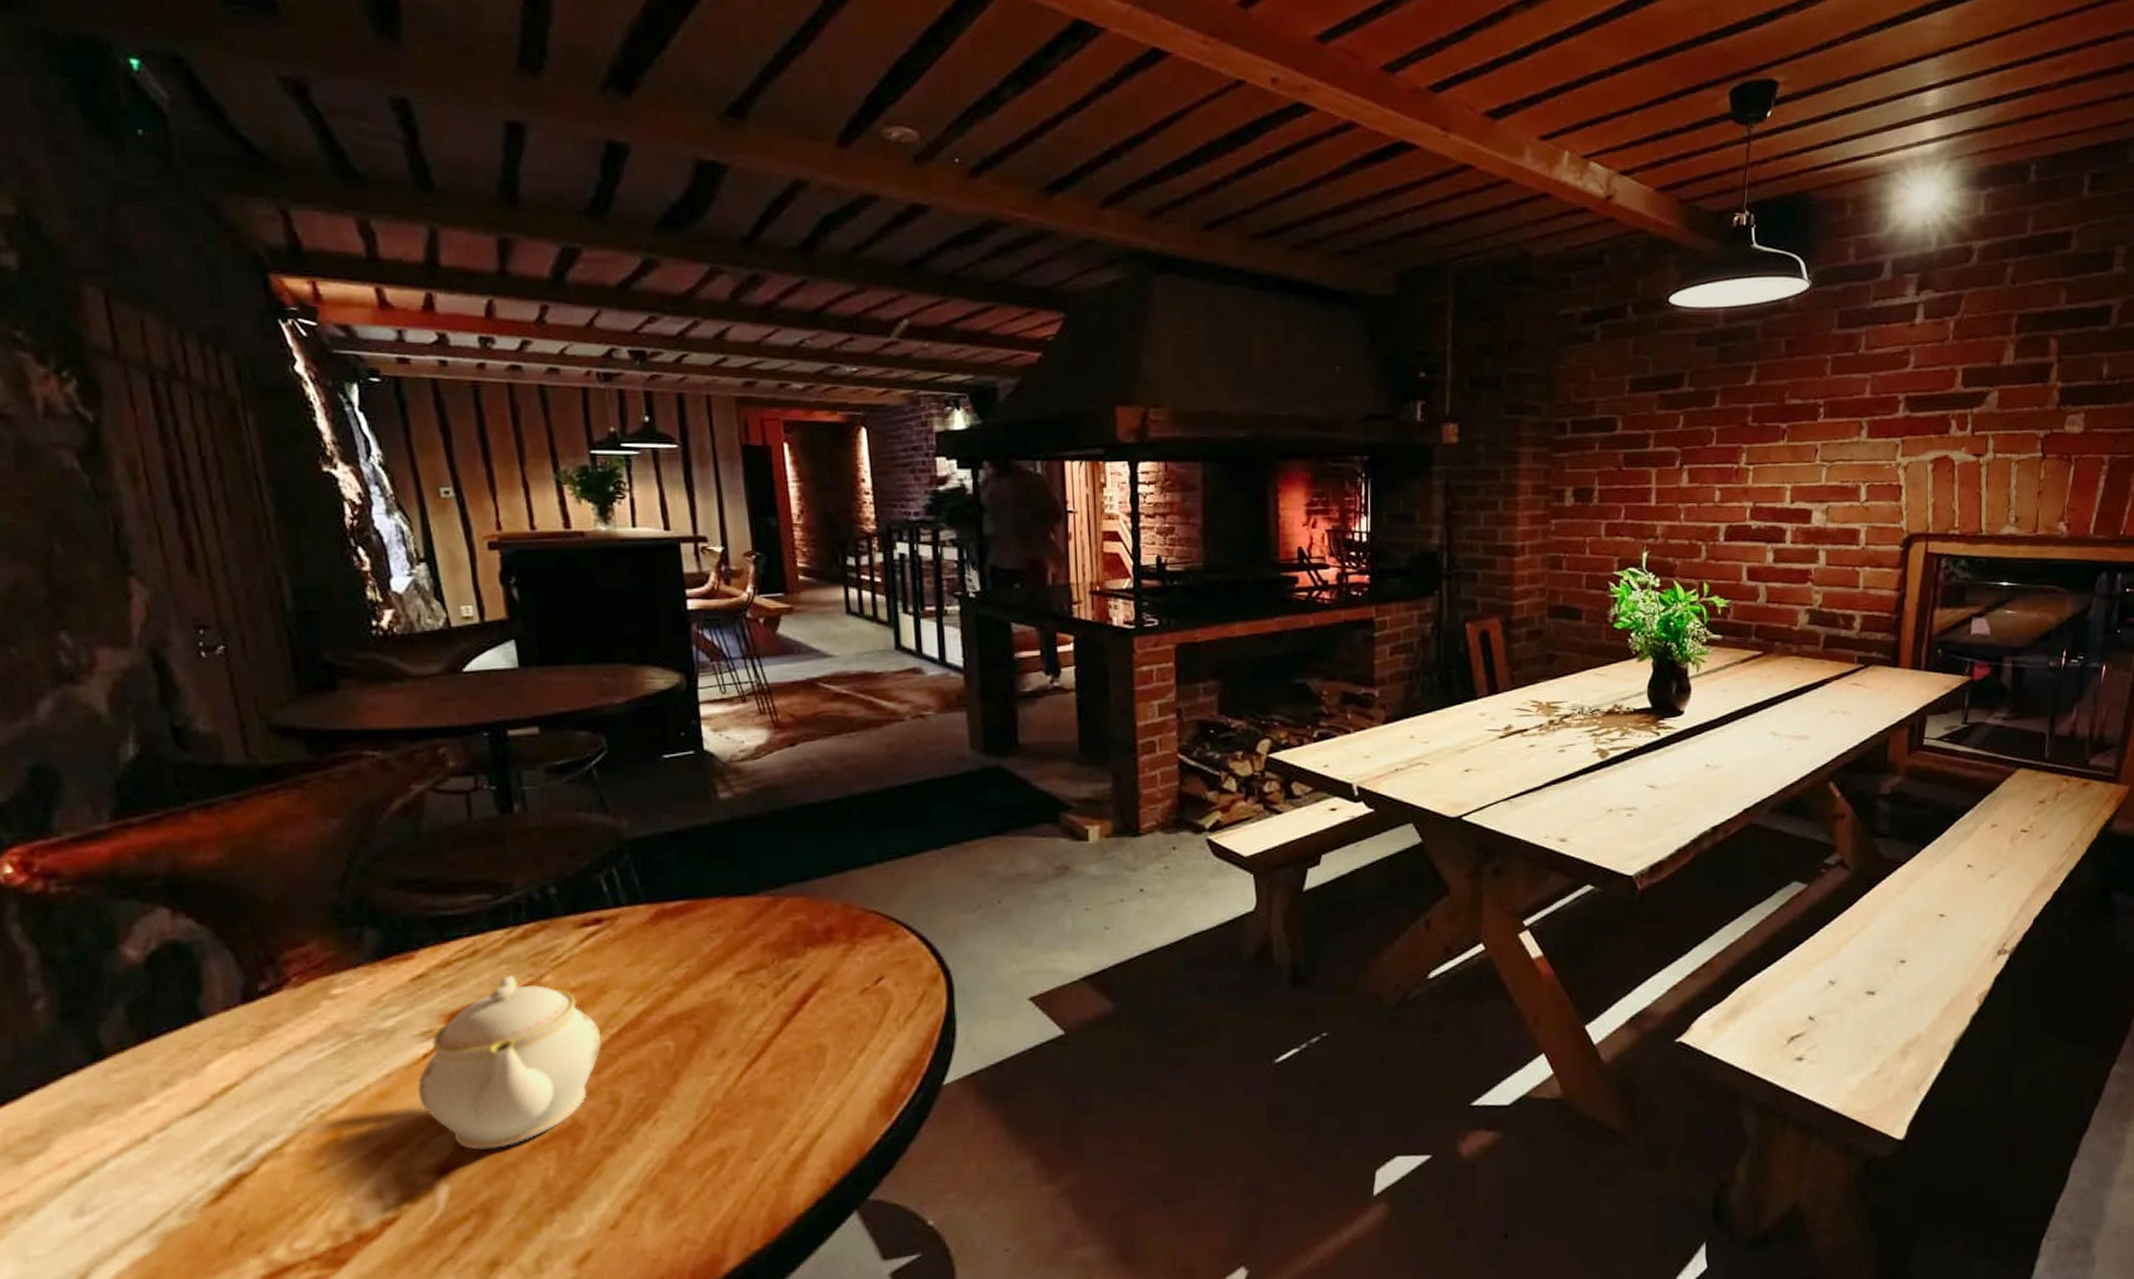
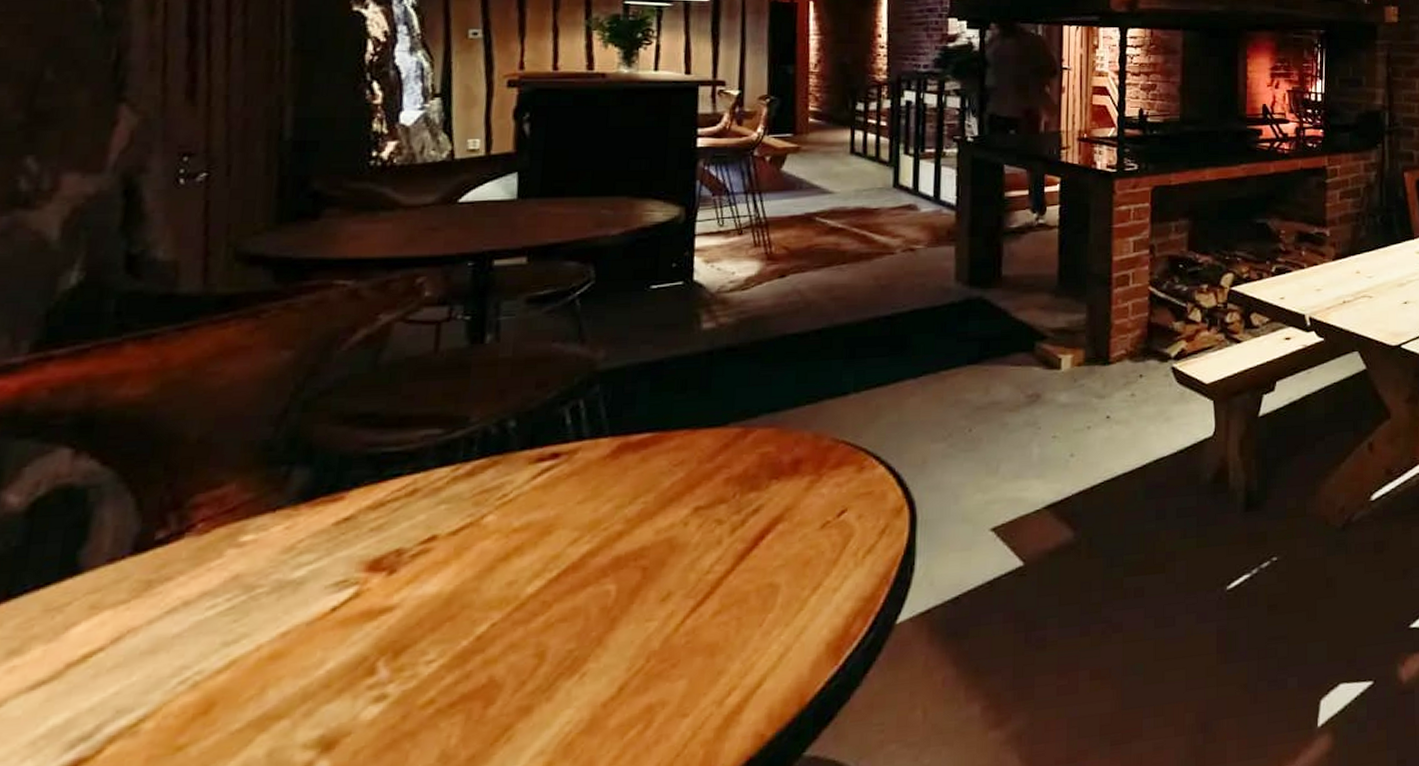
teapot: present [417,976,601,1150] -> none [315,516,537,718]

